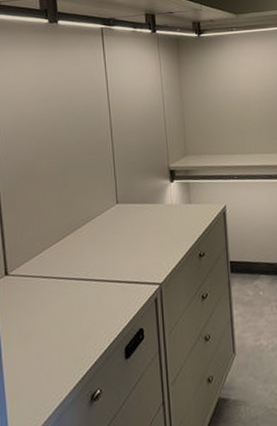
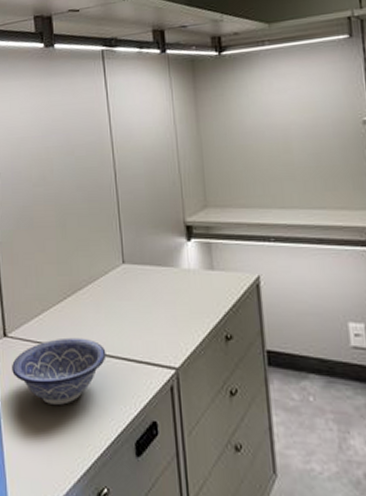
decorative bowl: none [13,268,101,328] -> present [12,337,106,405]

